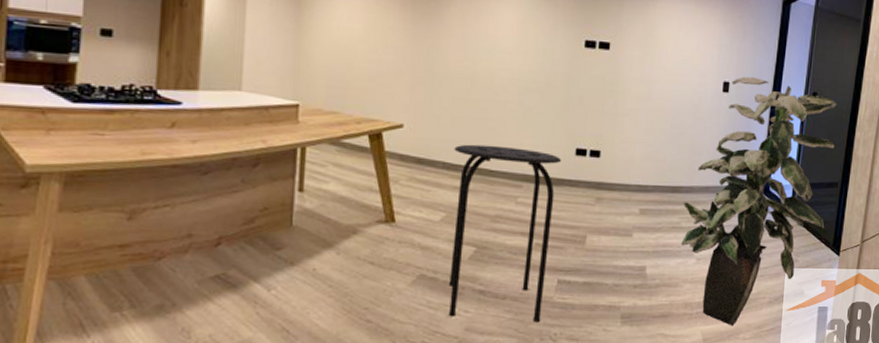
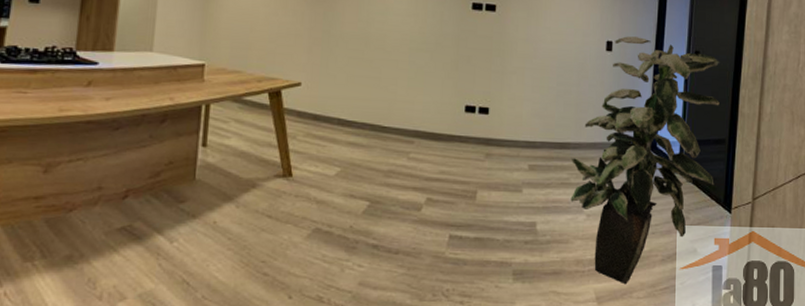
stool: present [448,144,562,323] -> none [342,101,452,278]

